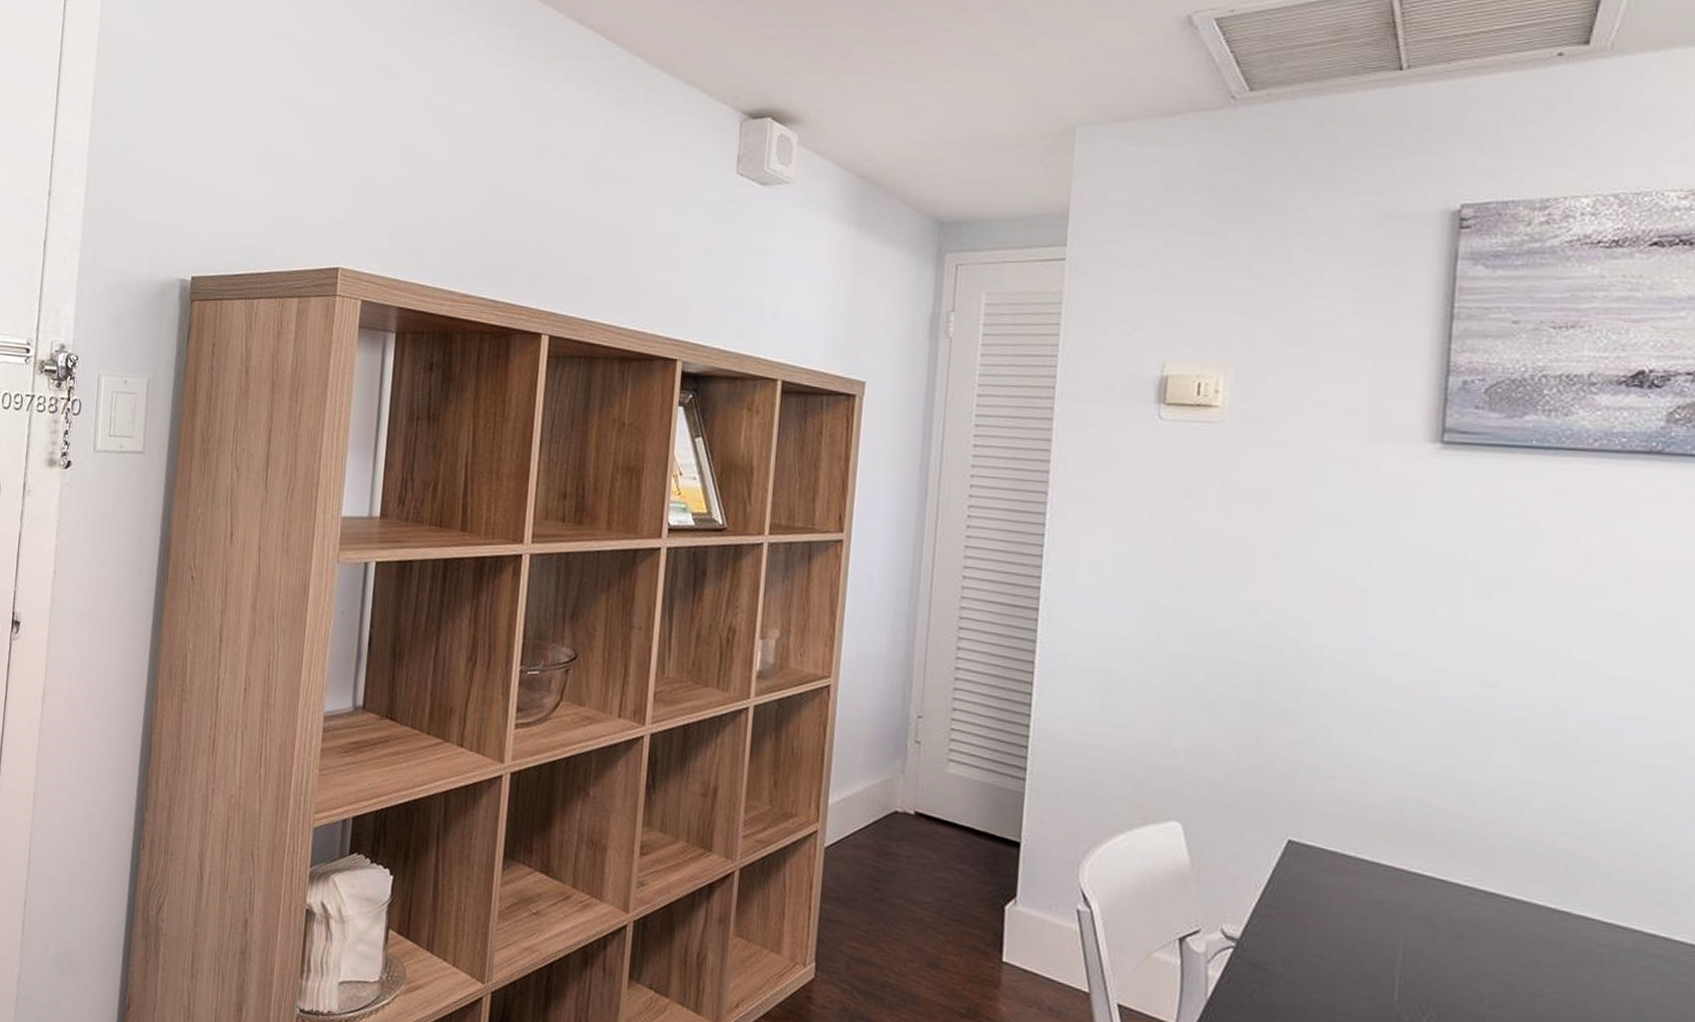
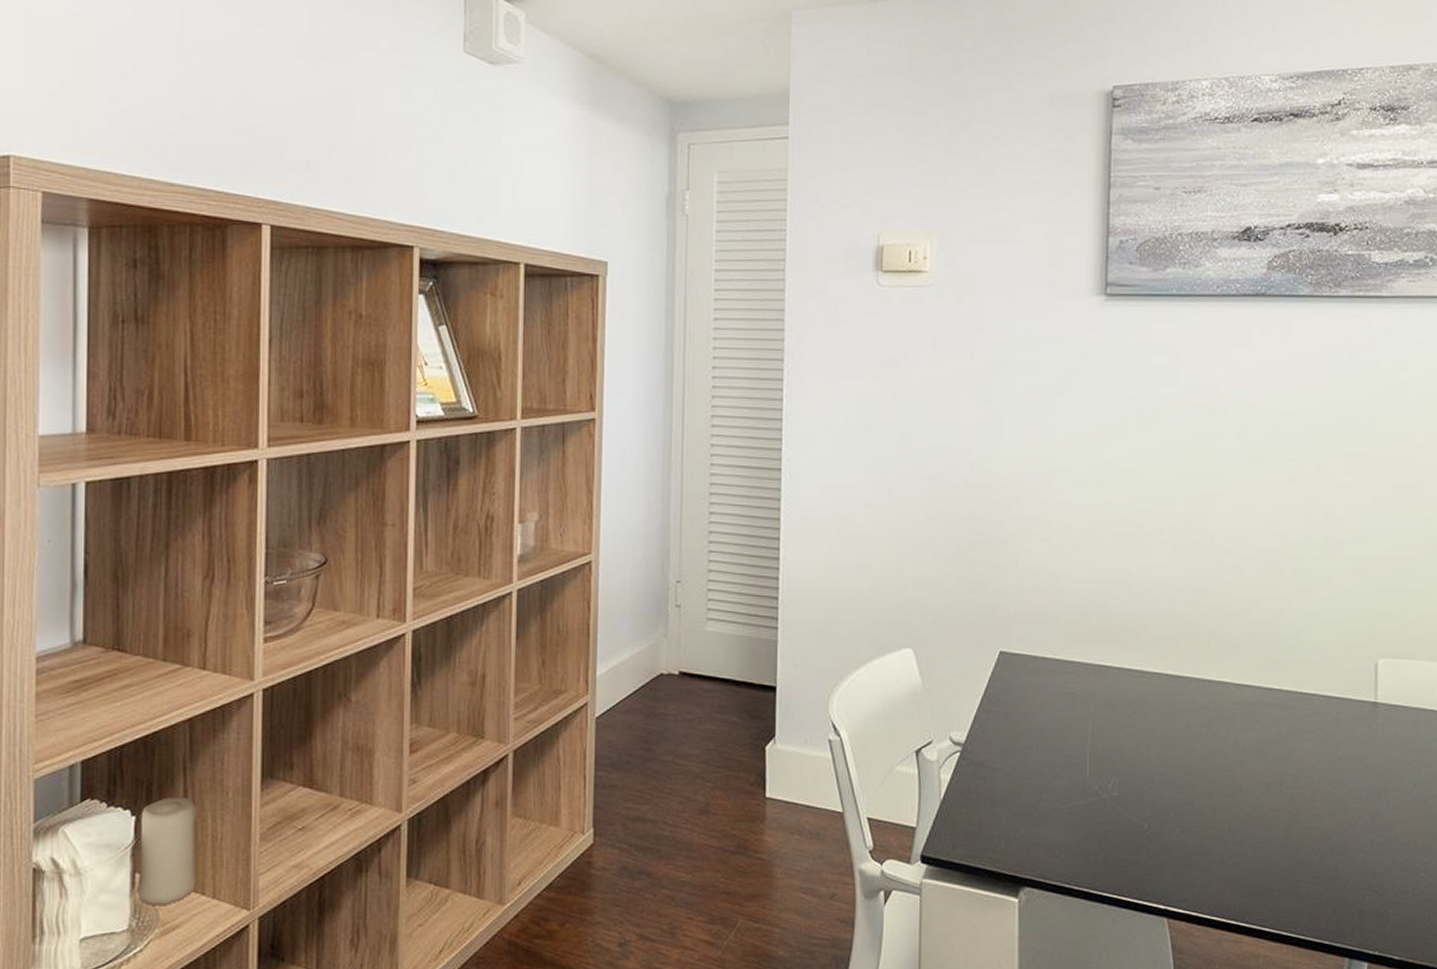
candle: none [390,862,446,965] -> present [138,796,198,905]

